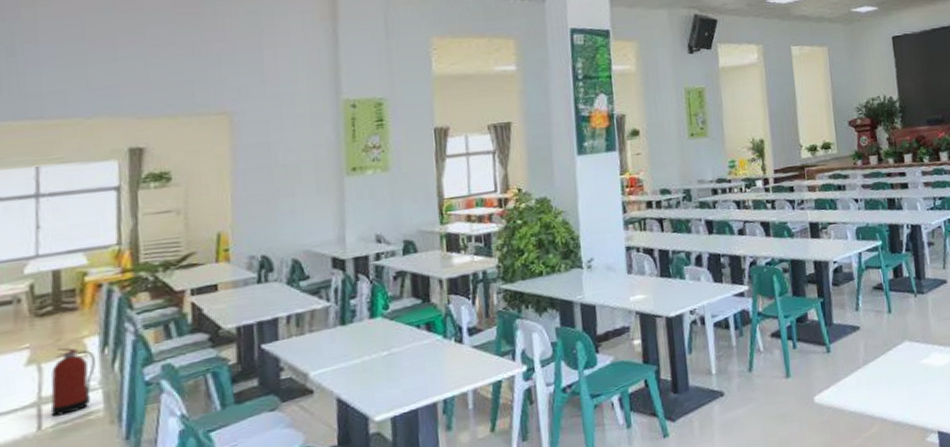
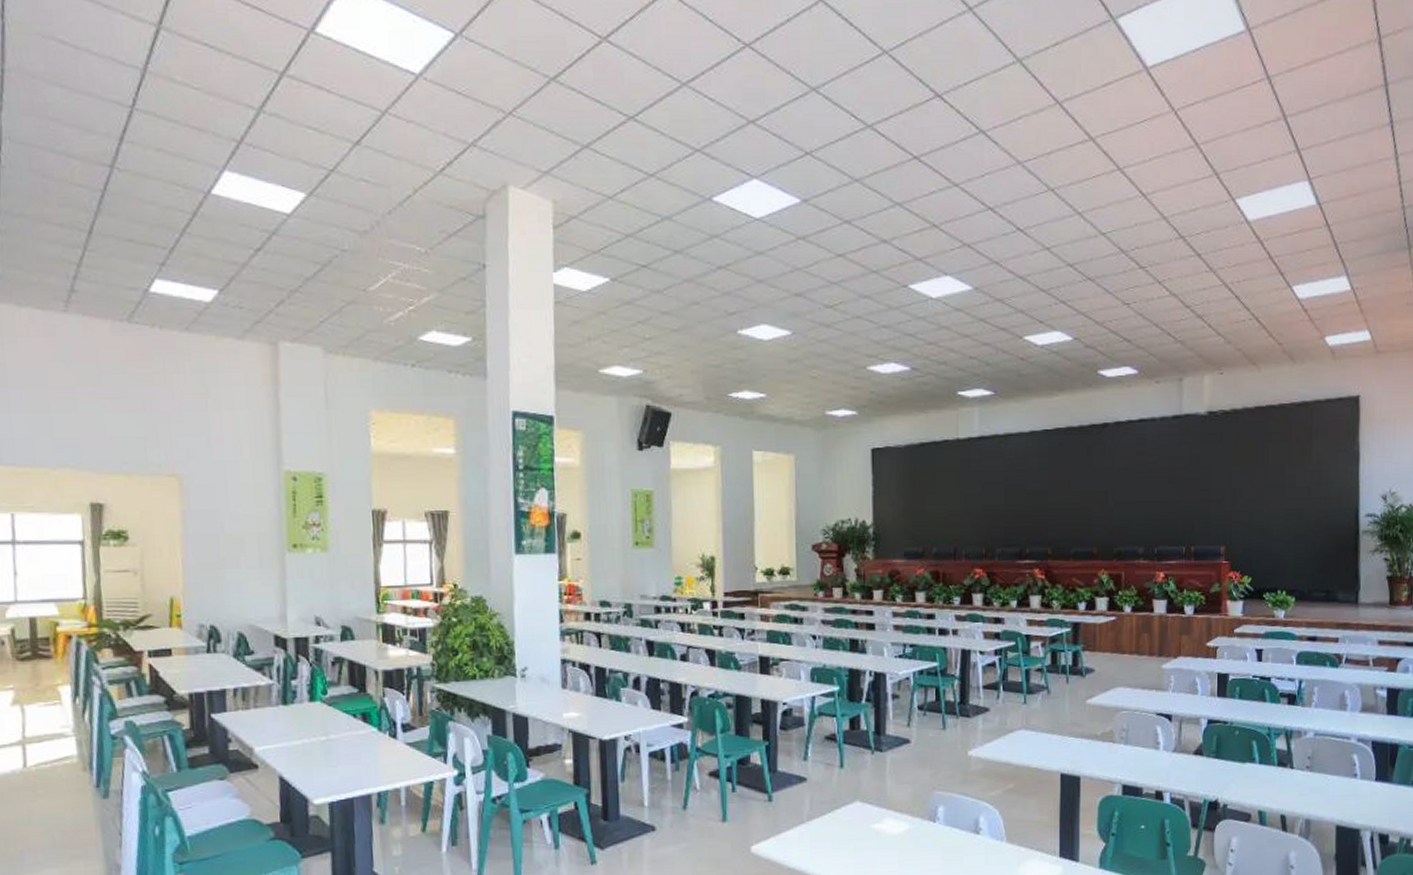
fire extinguisher: present [50,347,96,417] -> none [32,692,69,757]

